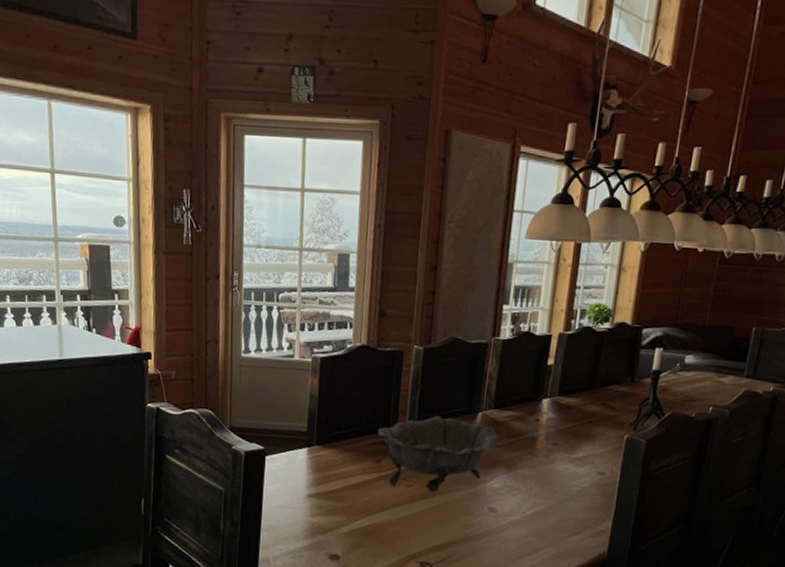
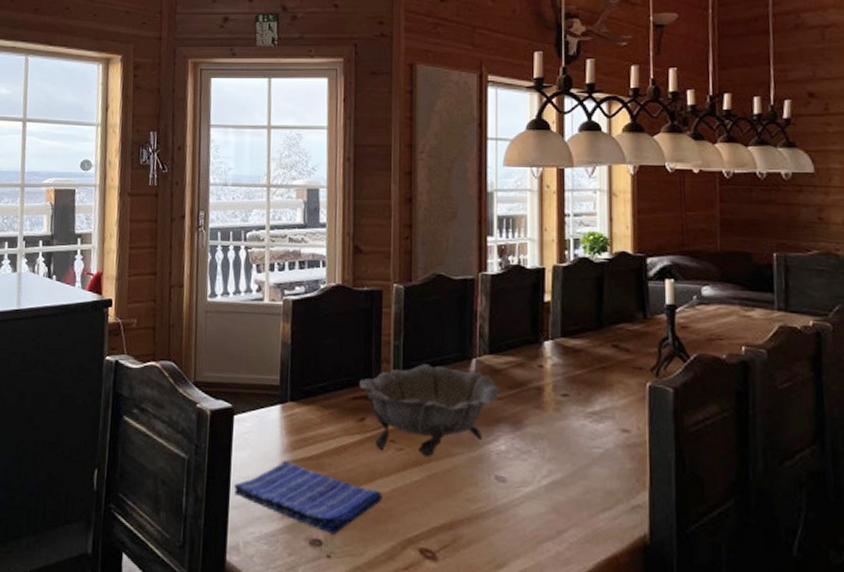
dish towel: none [265,494,393,551] -> present [233,461,383,535]

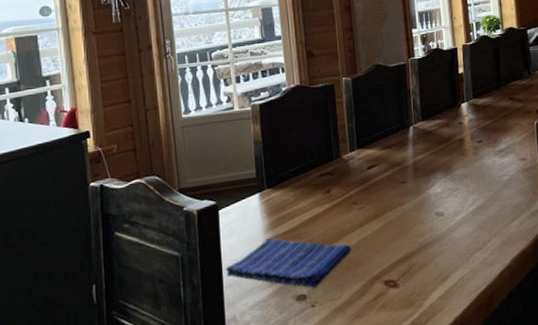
decorative bowl: present [359,364,499,458] -> none [323,136,432,213]

